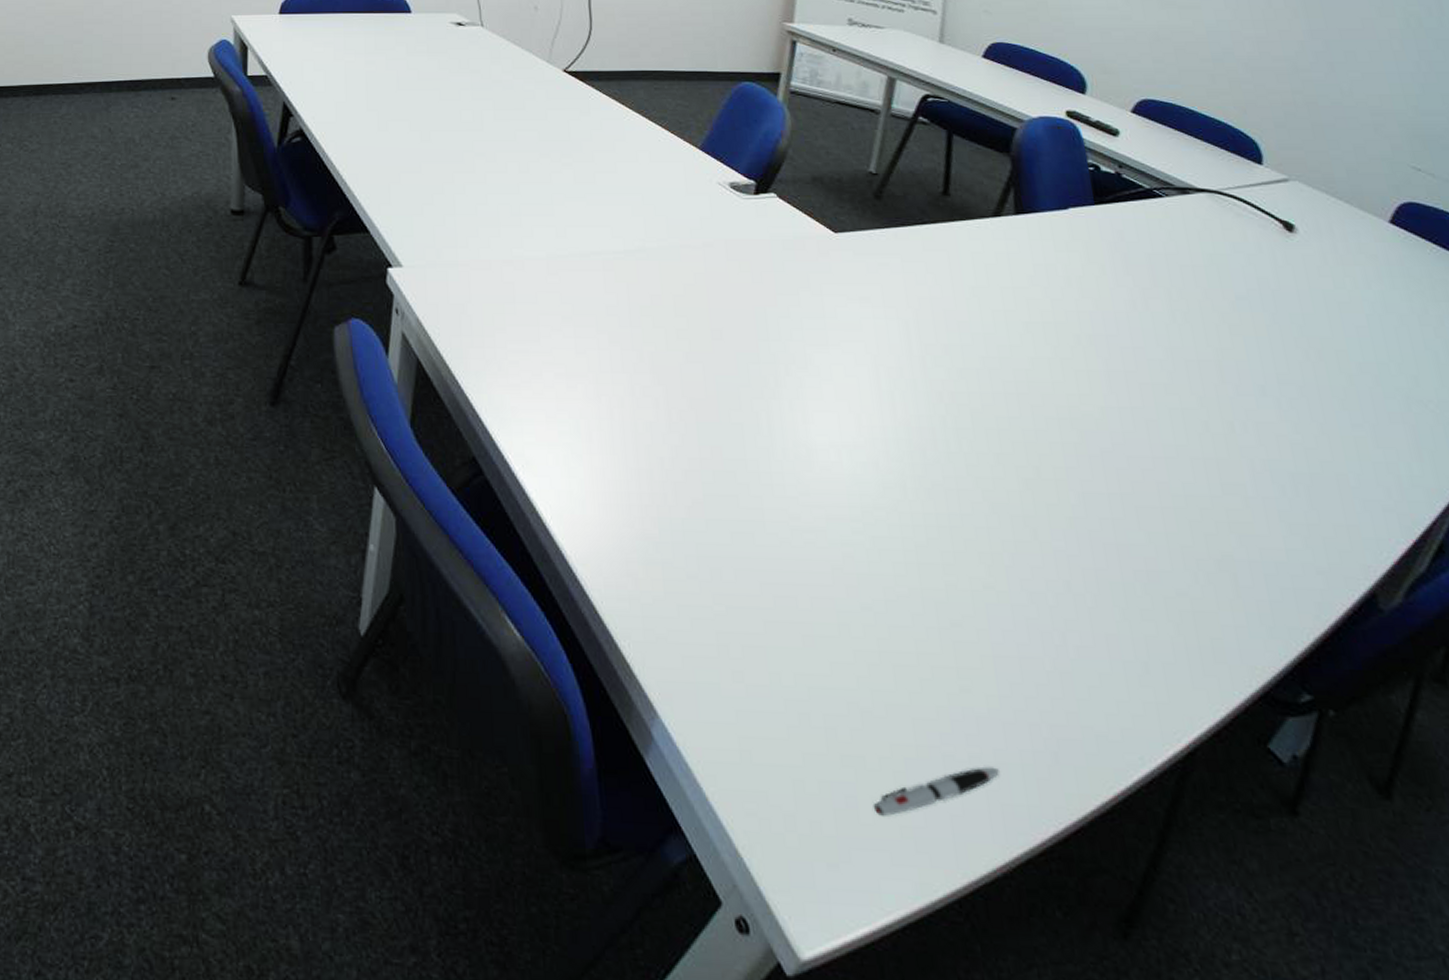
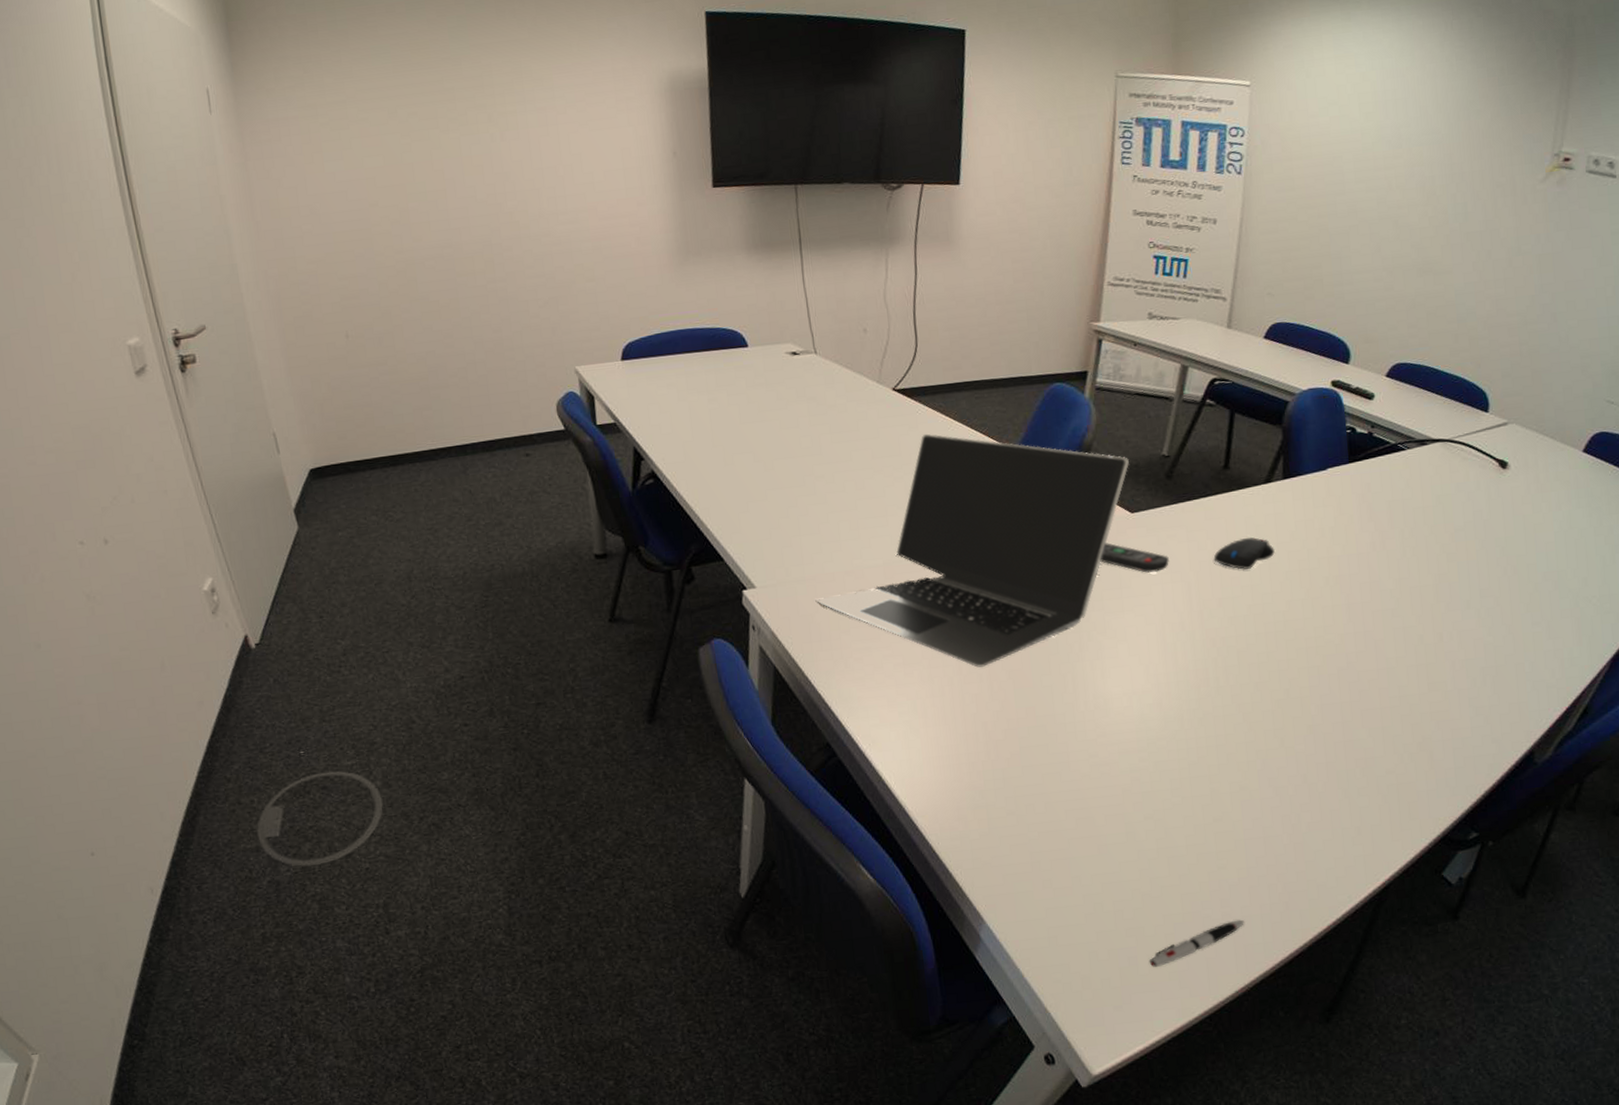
laptop: none [466,120,830,390] -> present [814,433,1129,668]
remote control: none [798,263,882,304] -> present [1100,543,1169,573]
computer mouse: none [935,276,1011,314] -> present [1213,537,1275,570]

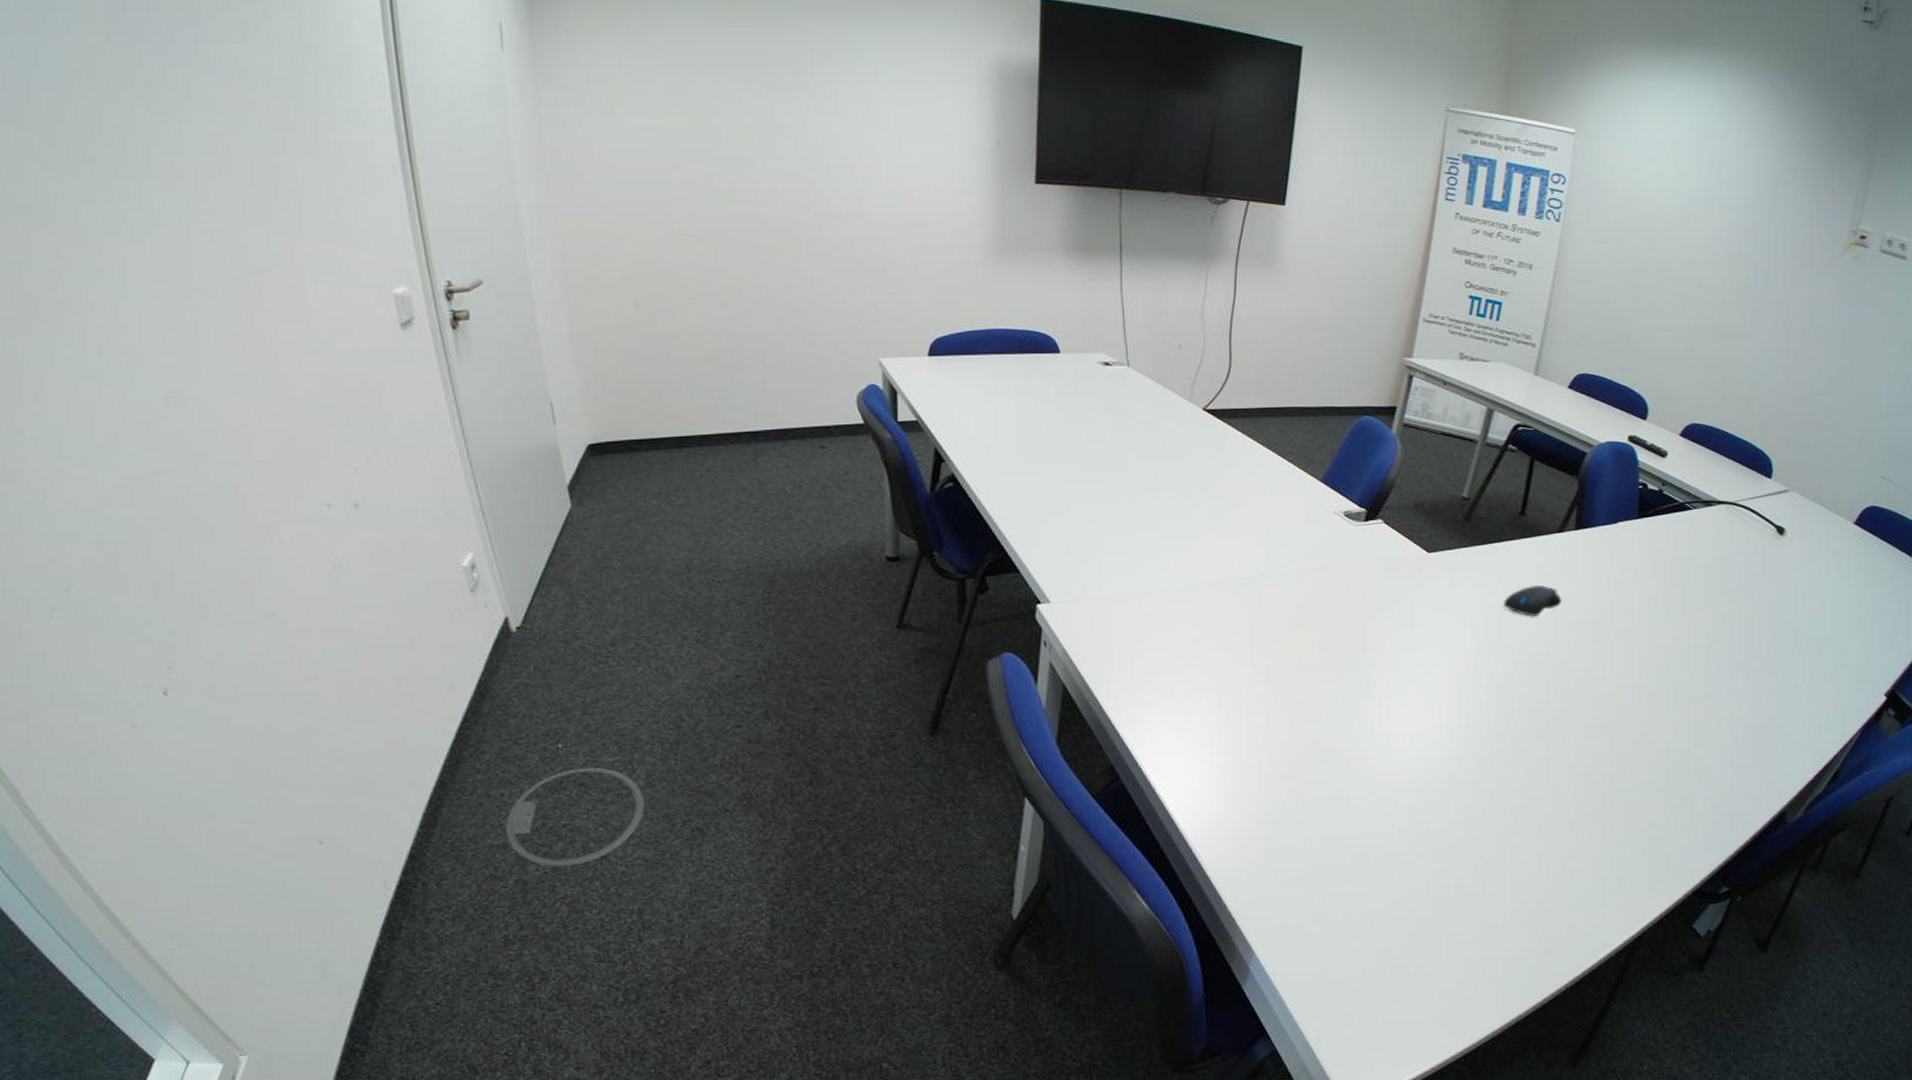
laptop: present [814,433,1129,668] -> none [1108,457,1430,698]
remote control: present [1100,543,1169,573] -> none [1394,581,1461,614]
pen: present [1149,920,1244,968] -> none [1411,962,1504,1007]

